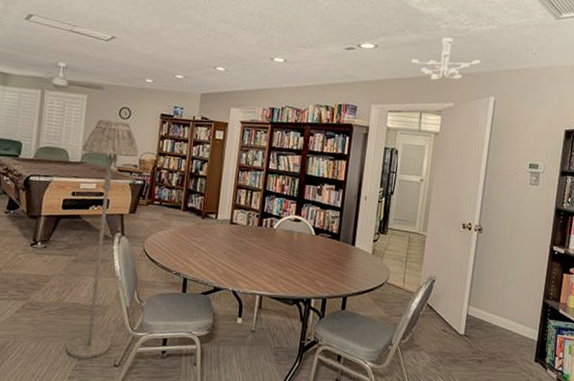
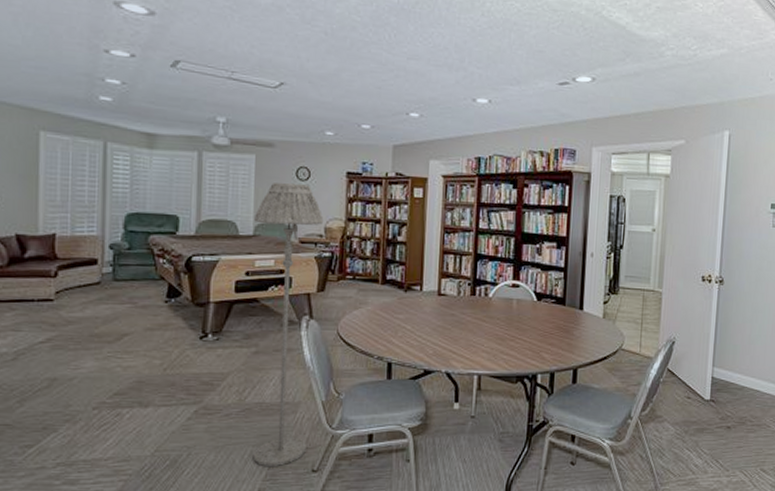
ceiling light fixture: present [411,37,481,80] -> none [635,65,712,115]

